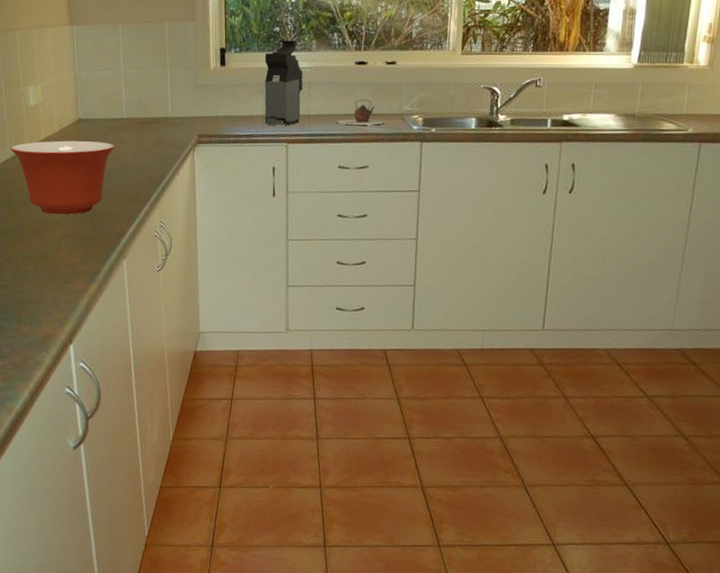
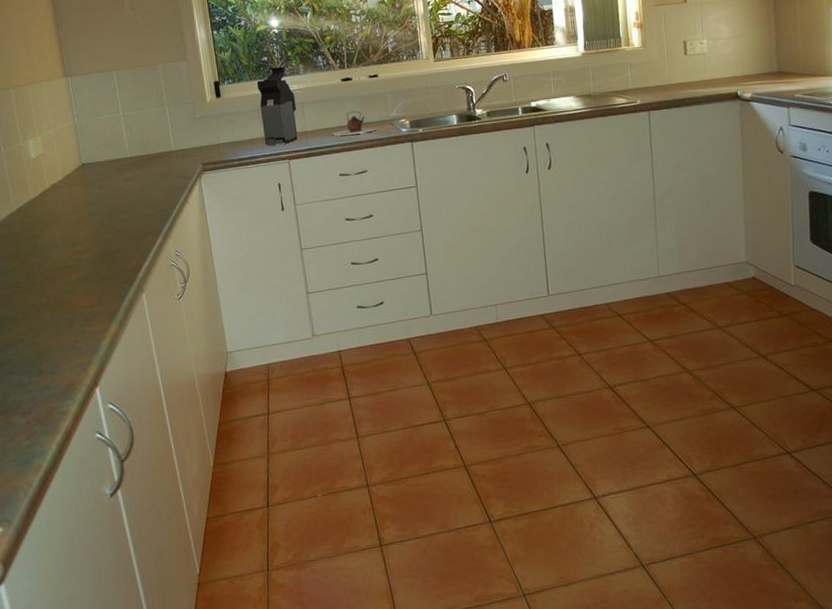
mixing bowl: present [10,140,115,215] -> none [14,182,122,261]

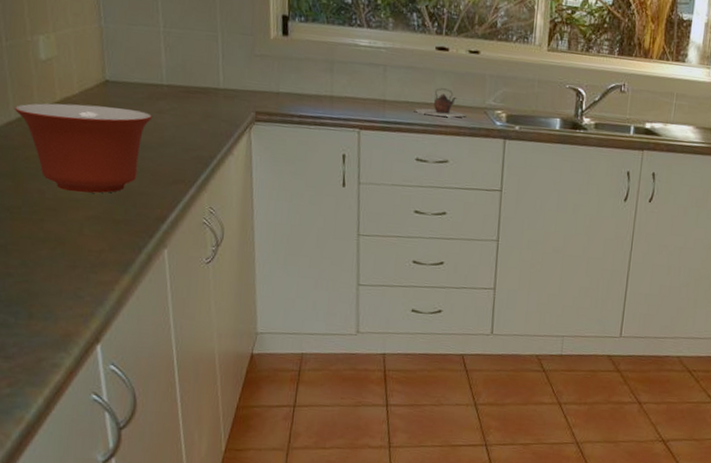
mixing bowl: none [14,182,122,261] -> present [13,103,153,194]
coffee maker: present [256,66,298,146] -> none [333,13,378,110]

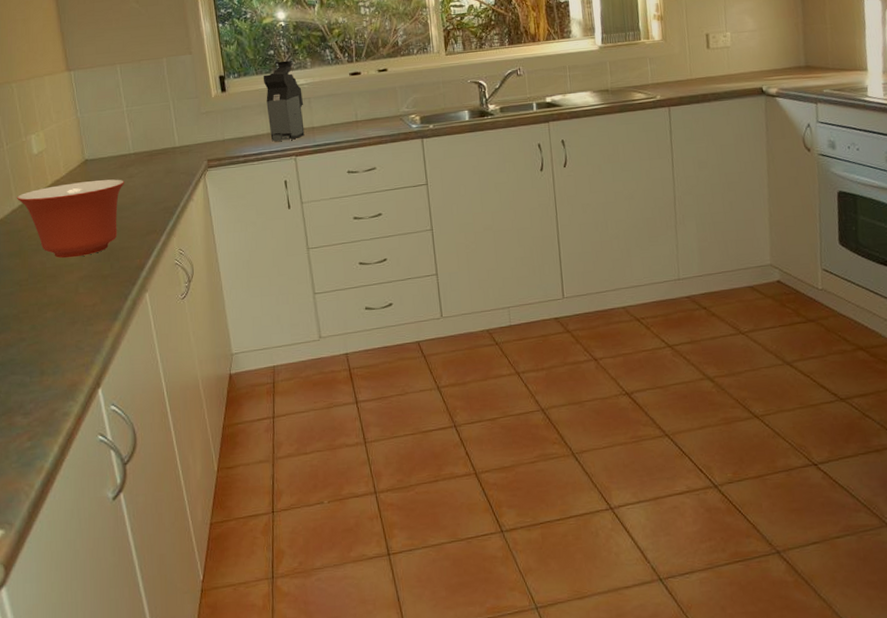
coffee maker: none [333,13,378,110] -> present [263,60,305,142]
teapot: present [415,88,467,118] -> none [340,106,385,132]

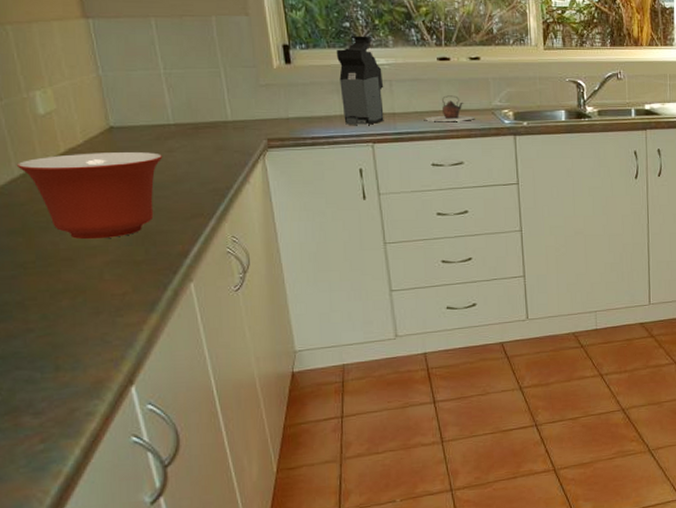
teapot: none [340,106,385,132] -> present [425,95,475,121]

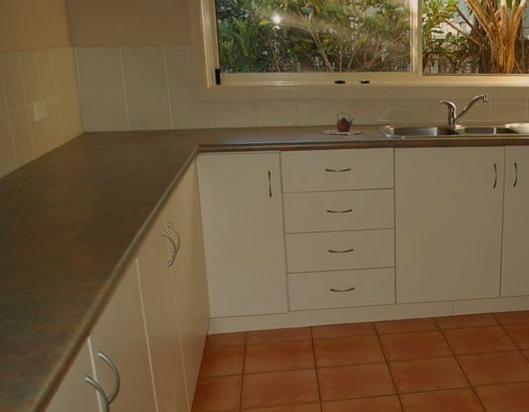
mixing bowl: present [16,152,163,240] -> none [17,152,121,220]
coffee maker: present [336,35,384,125] -> none [255,62,291,136]

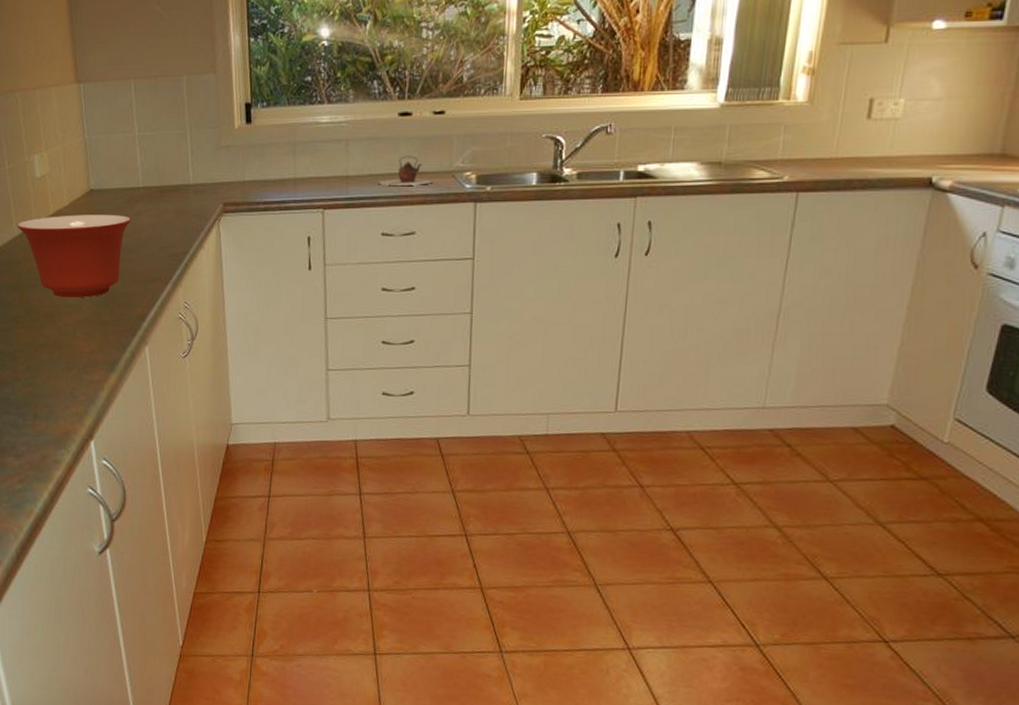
mixing bowl: none [17,152,121,220] -> present [16,215,132,298]

